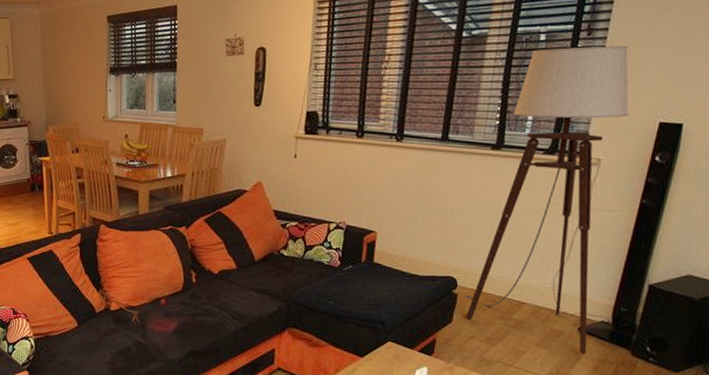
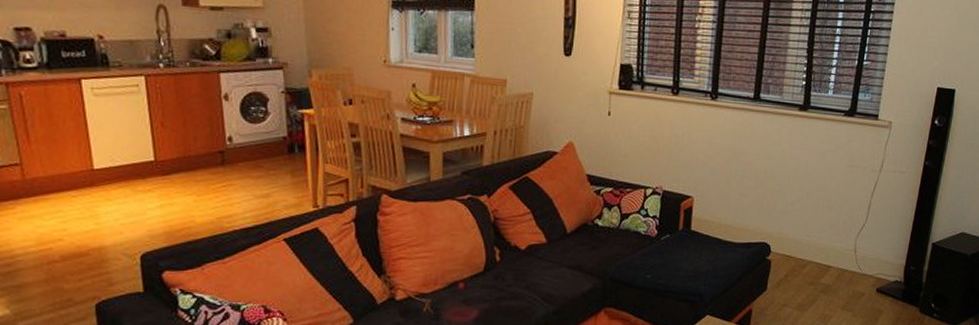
floor lamp: present [464,46,629,354] -> none [777,10,914,315]

